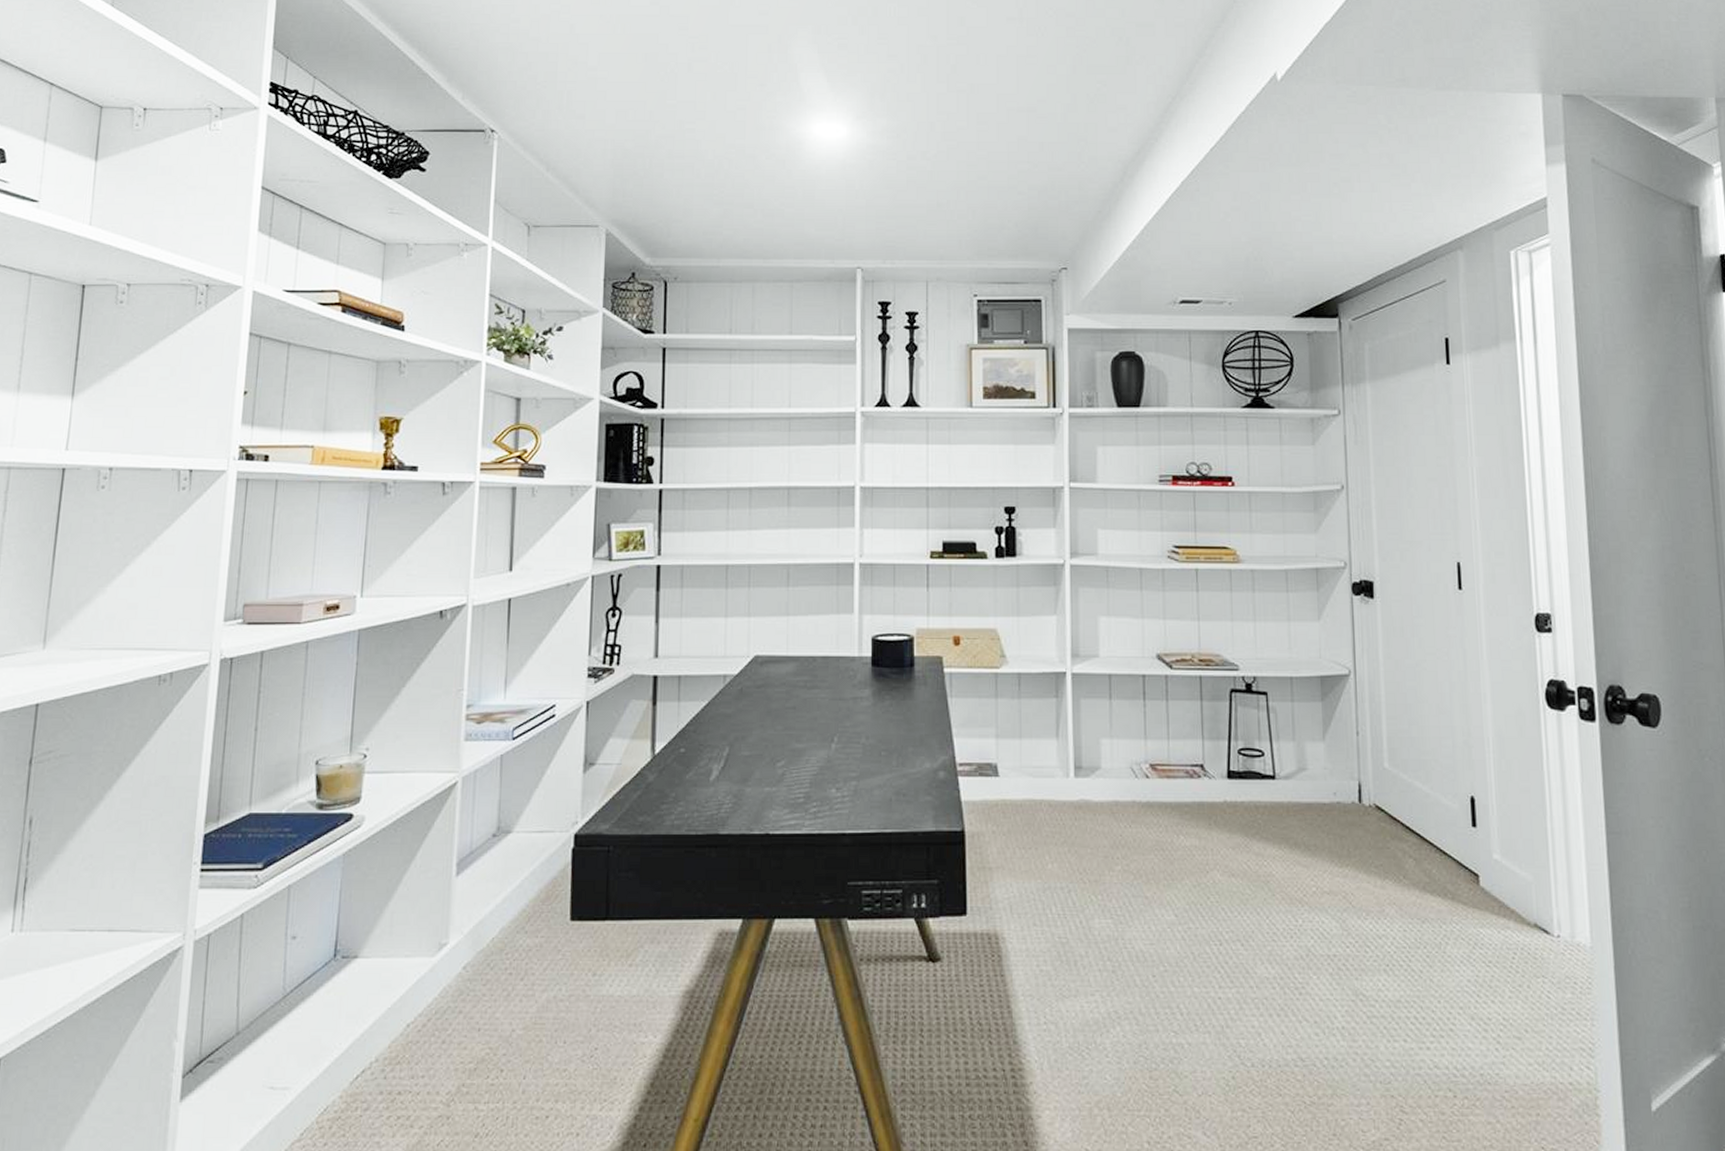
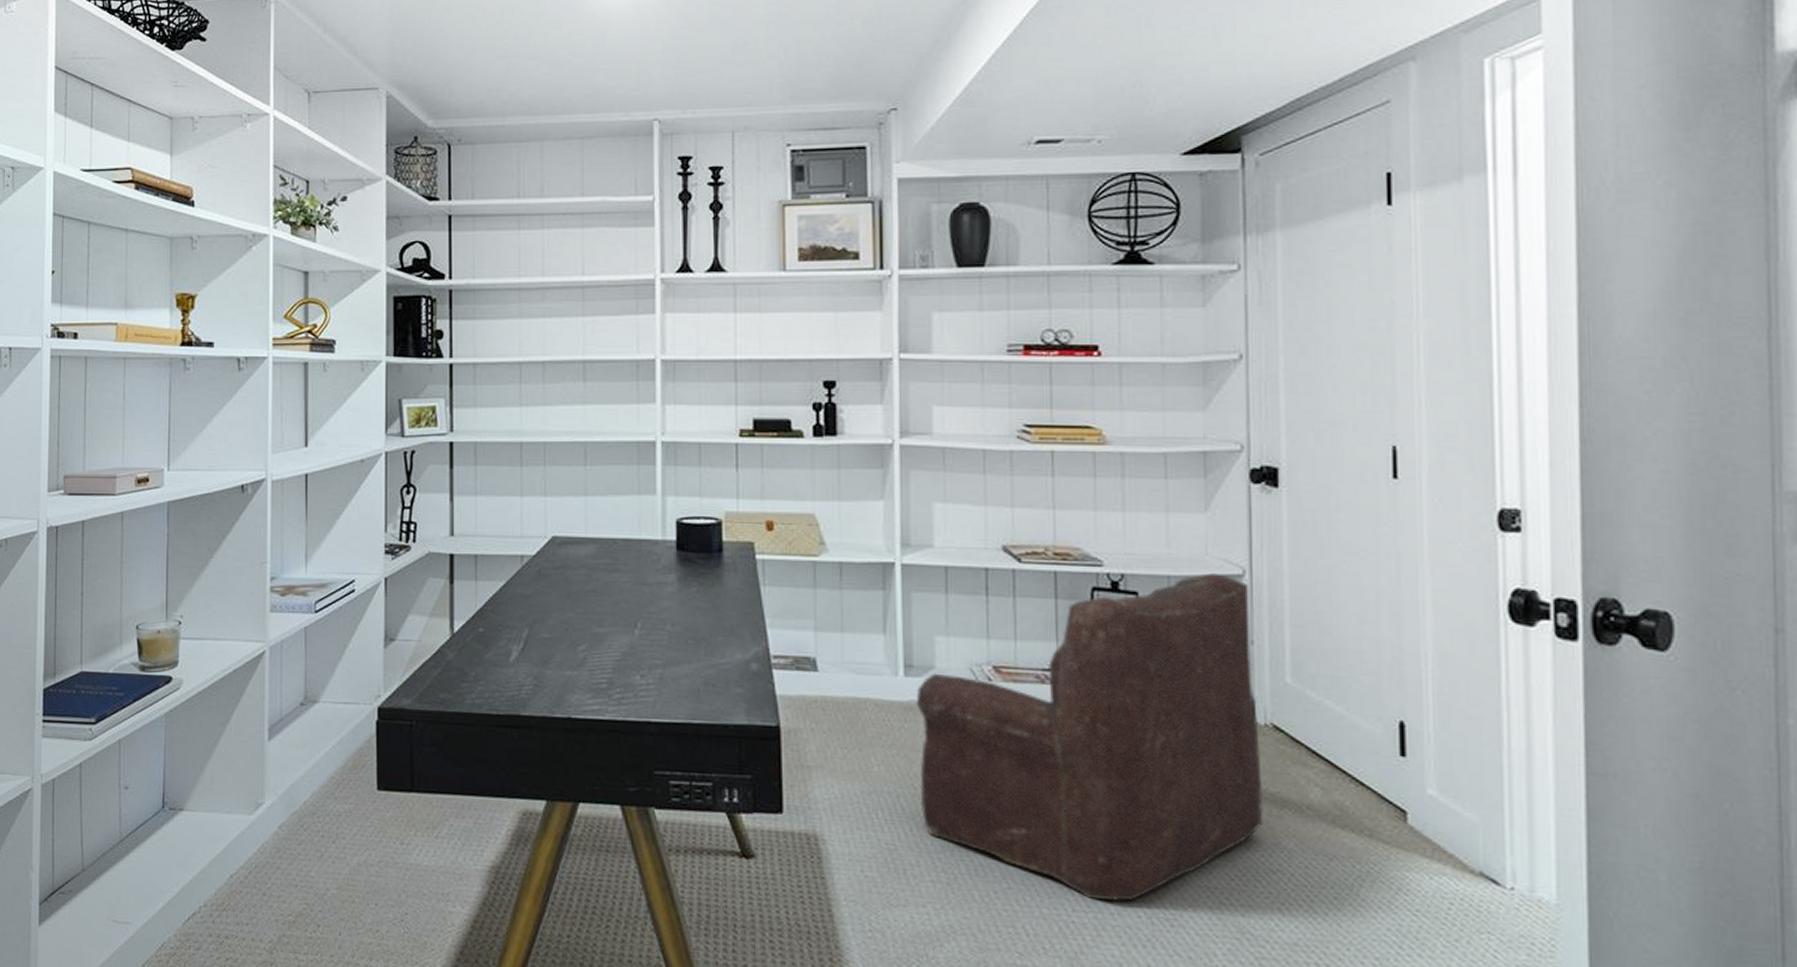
armchair: none [1084,674,1370,975] -> present [916,573,1263,902]

